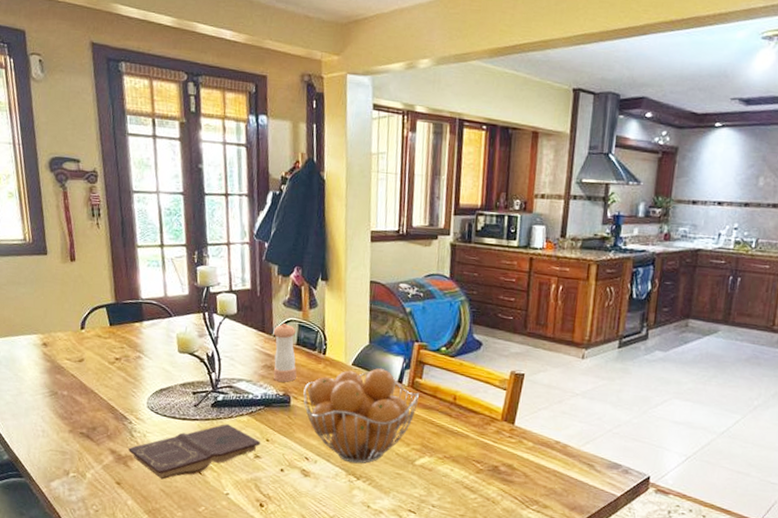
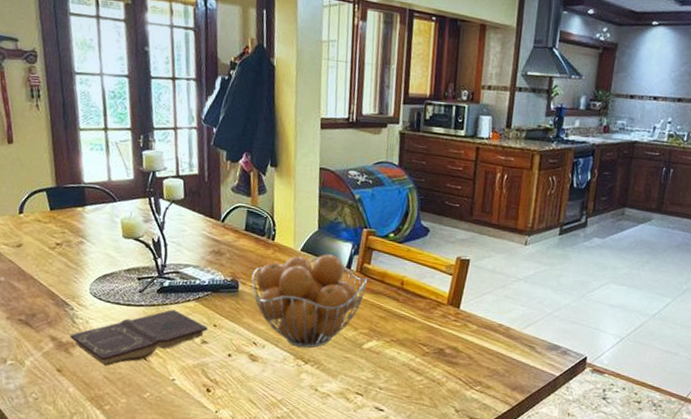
pepper shaker: present [273,324,297,382] -> none [221,209,245,268]

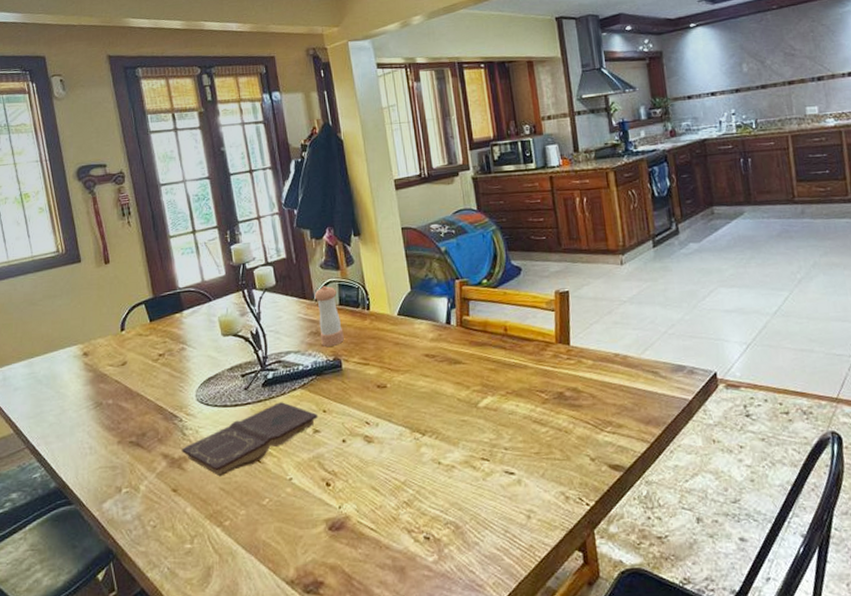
pepper shaker: none [221,209,245,268] -> present [314,286,344,347]
fruit basket: present [251,254,368,348] -> none [353,313,470,419]

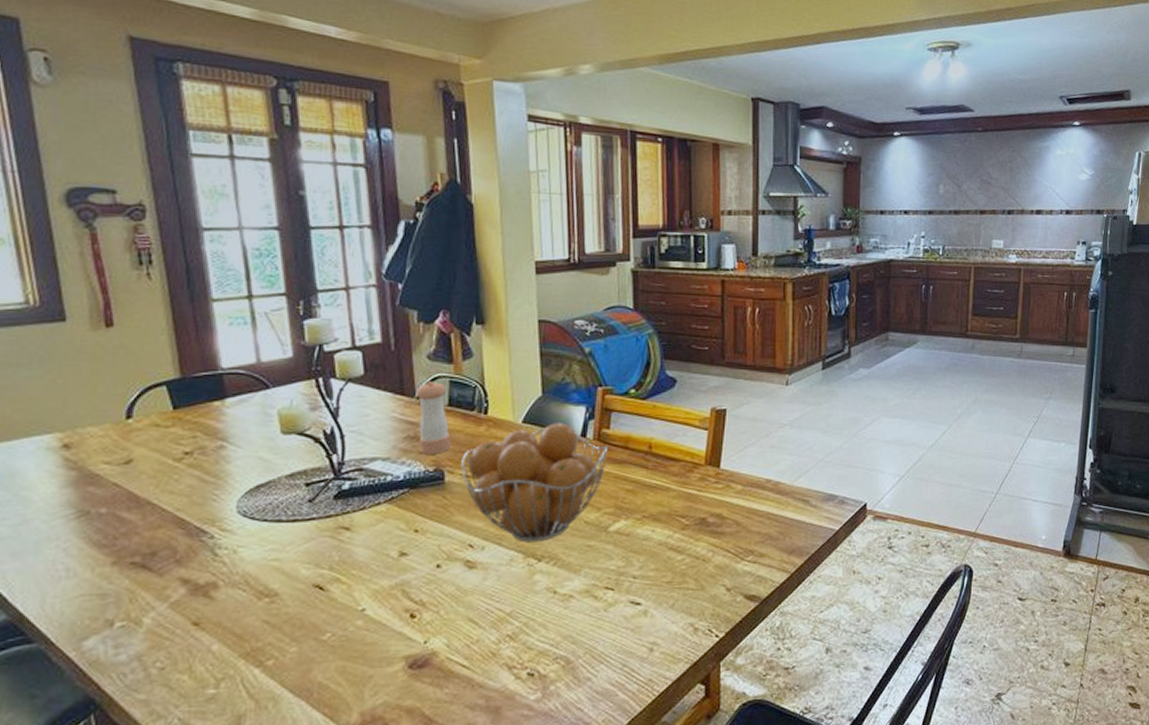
book: present [182,402,318,477] -> none [210,518,408,607]
fruit basket: none [353,313,470,419] -> present [461,423,609,542]

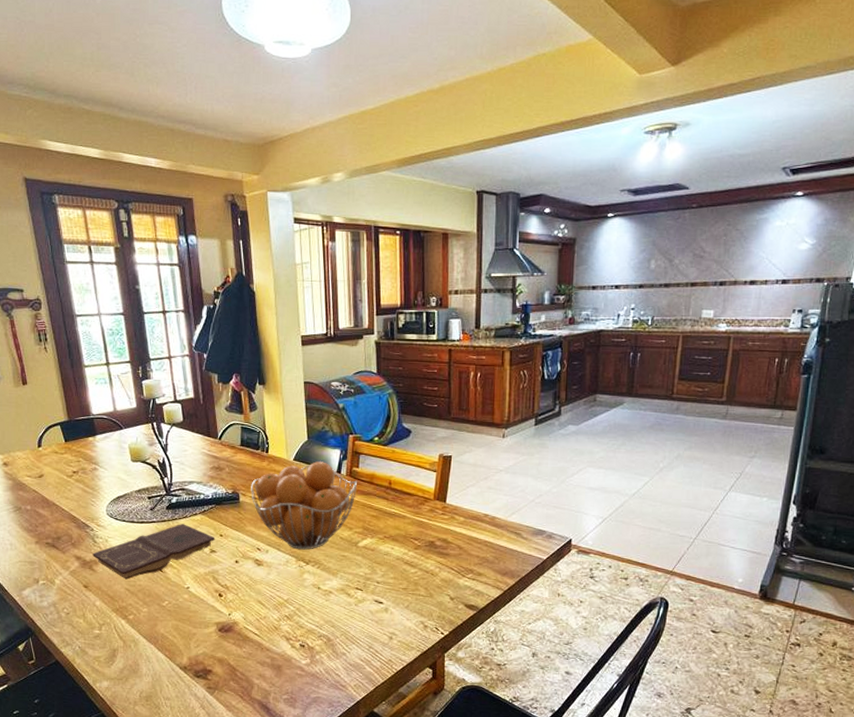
book: none [210,518,408,607] -> present [93,524,215,580]
pepper shaker: present [416,382,451,454] -> none [218,427,243,481]

